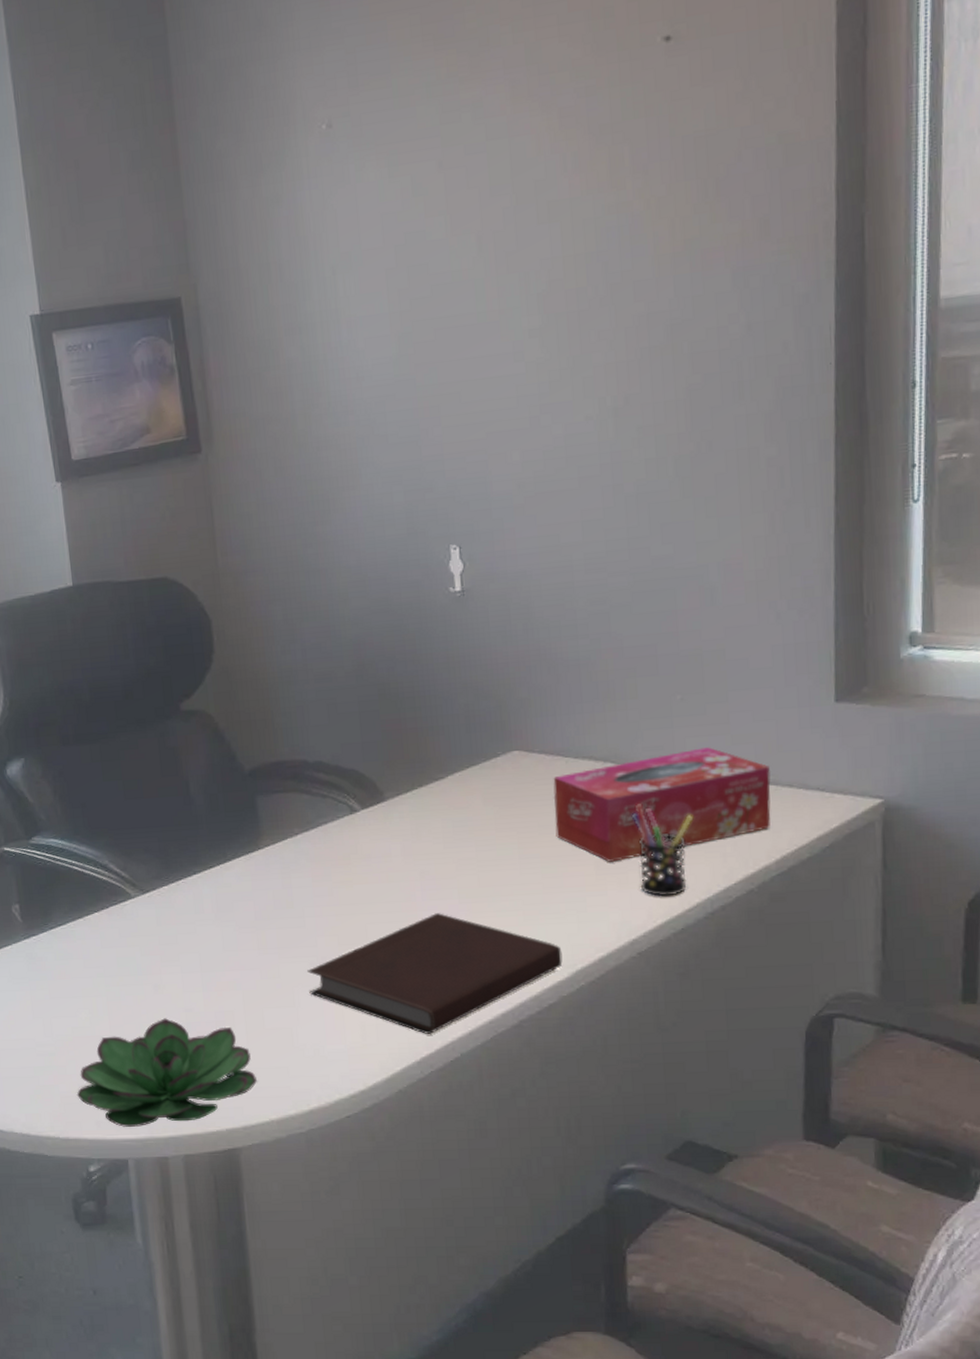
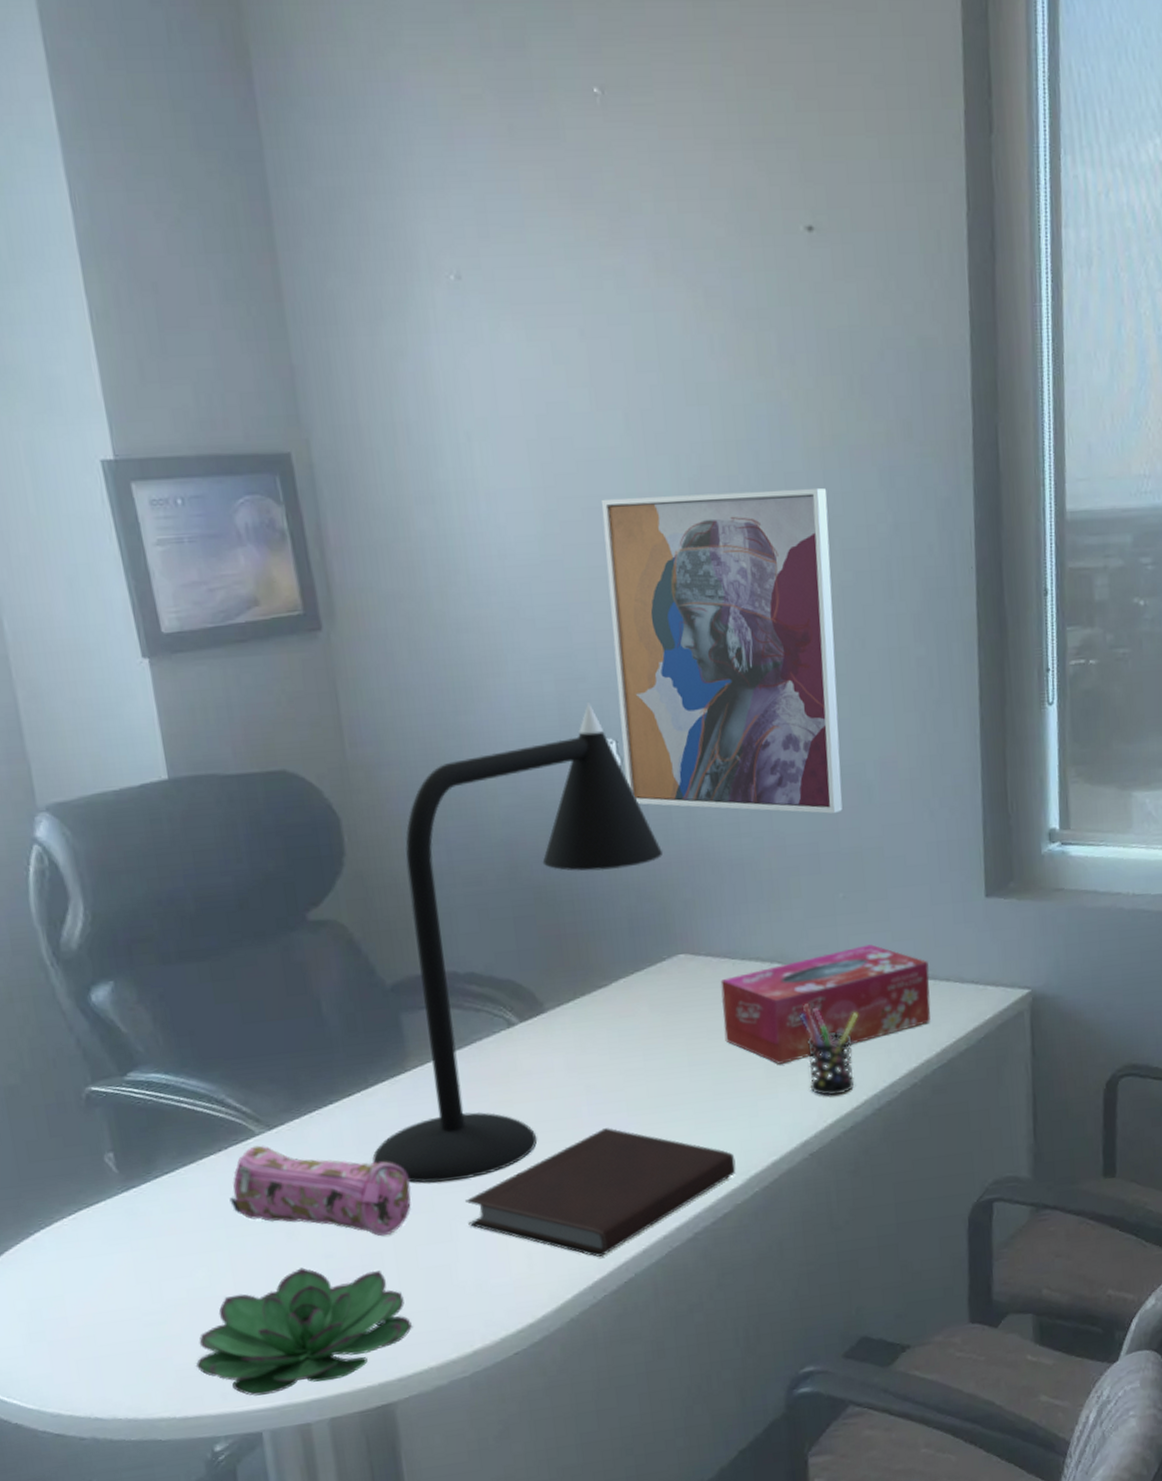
pencil case: none [108,907,260,997] -> present [229,1145,411,1237]
desk lamp: none [228,511,501,953] -> present [372,702,663,1183]
wall art: none [453,293,683,616] -> present [601,488,843,814]

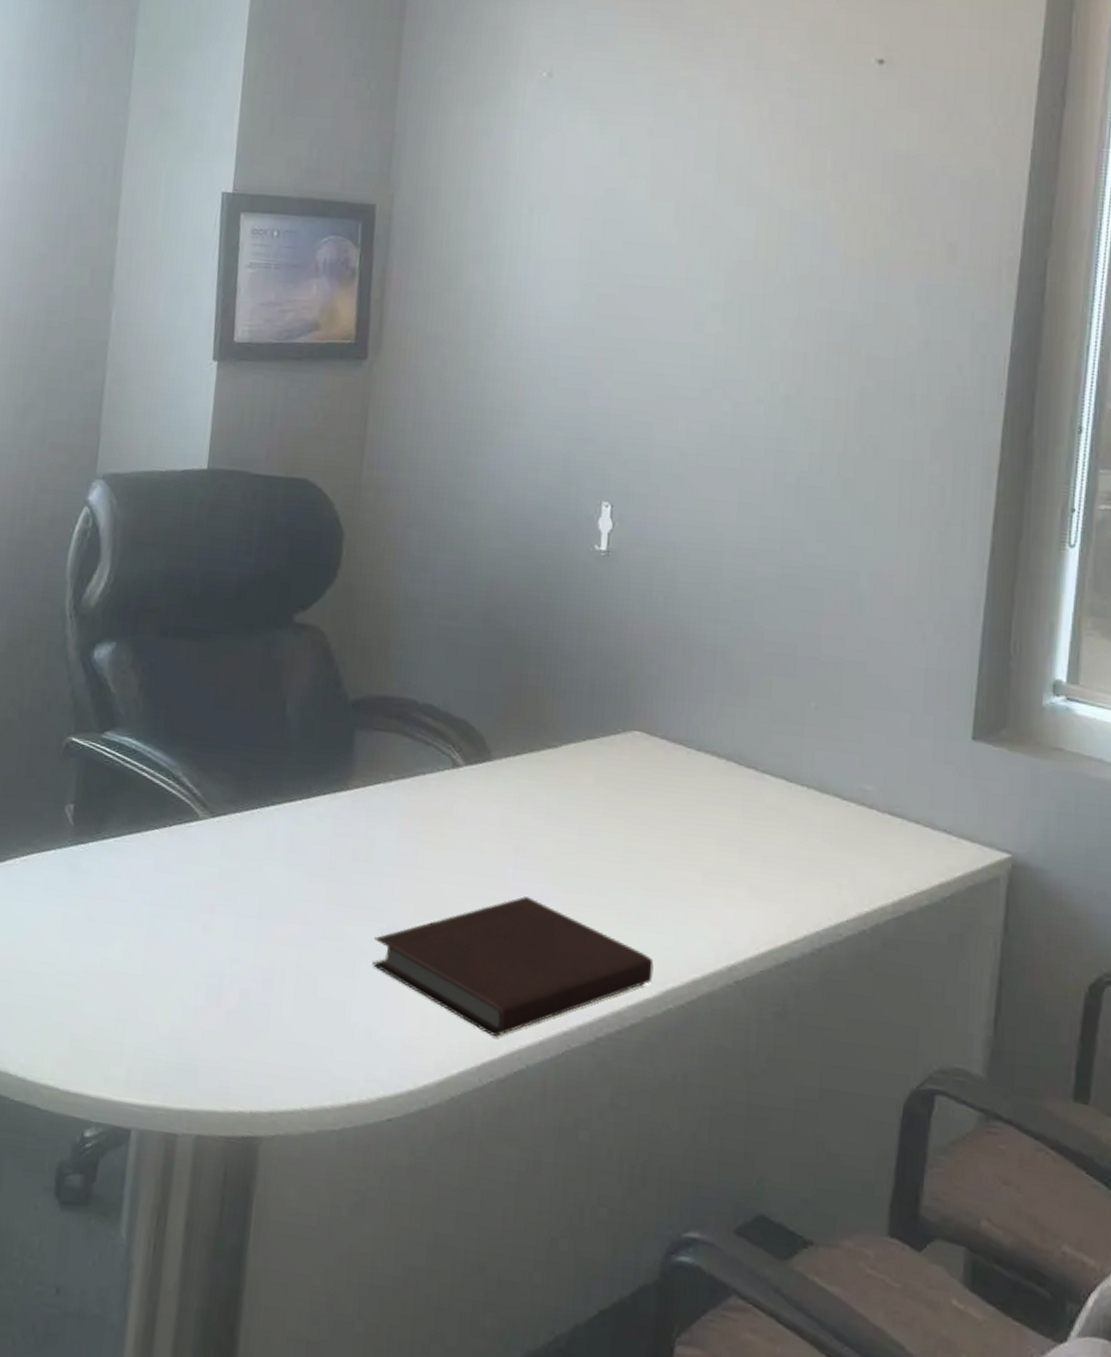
succulent plant: present [195,1267,413,1396] -> none [89,965,296,1095]
pencil case: present [229,1145,411,1237] -> none [160,829,327,955]
desk lamp: present [372,702,663,1183] -> none [297,464,638,916]
wall art: present [601,488,843,814] -> none [614,279,861,619]
tissue box: present [720,944,931,1064] -> none [666,763,898,873]
pen holder: present [799,1004,859,1096] -> none [747,813,813,923]

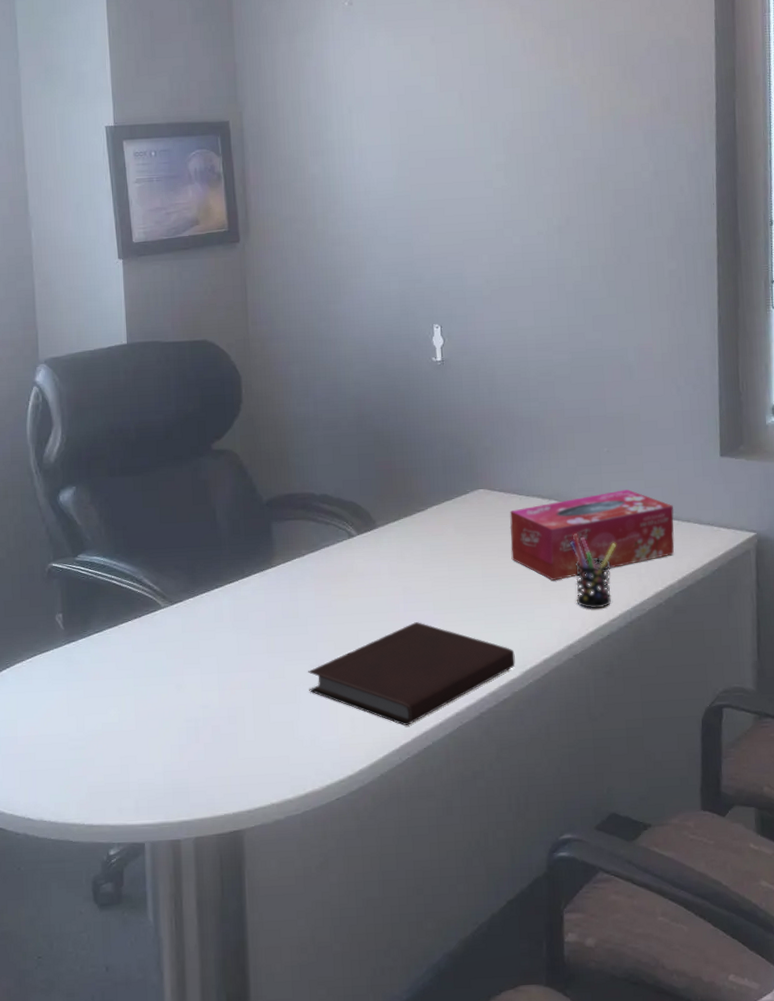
tissue box: none [666,763,898,873] -> present [509,489,674,581]
pen holder: none [747,813,813,923] -> present [569,533,617,609]

